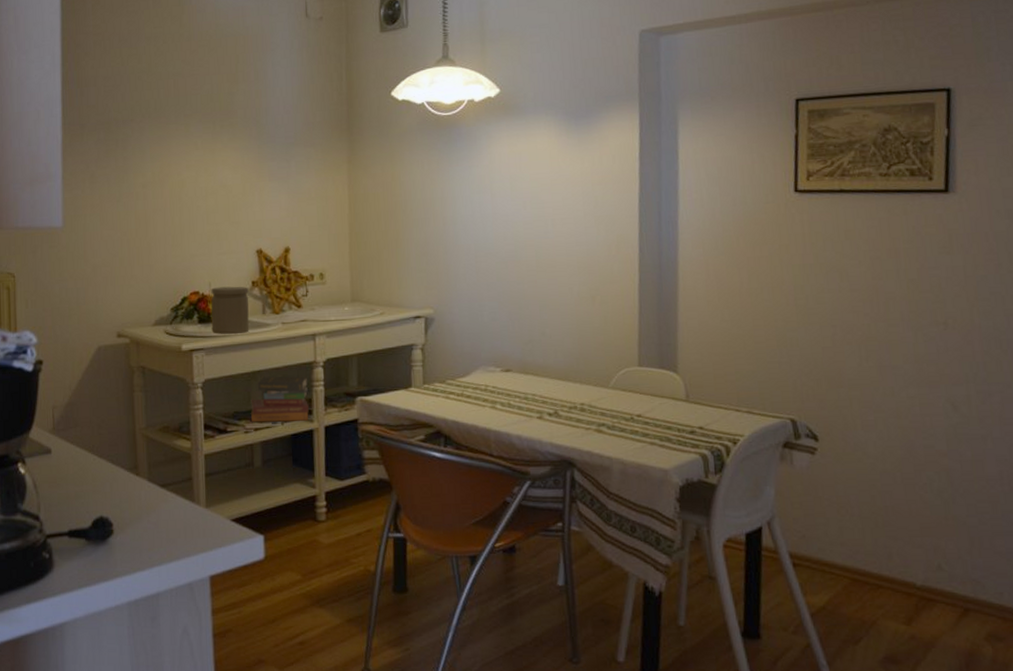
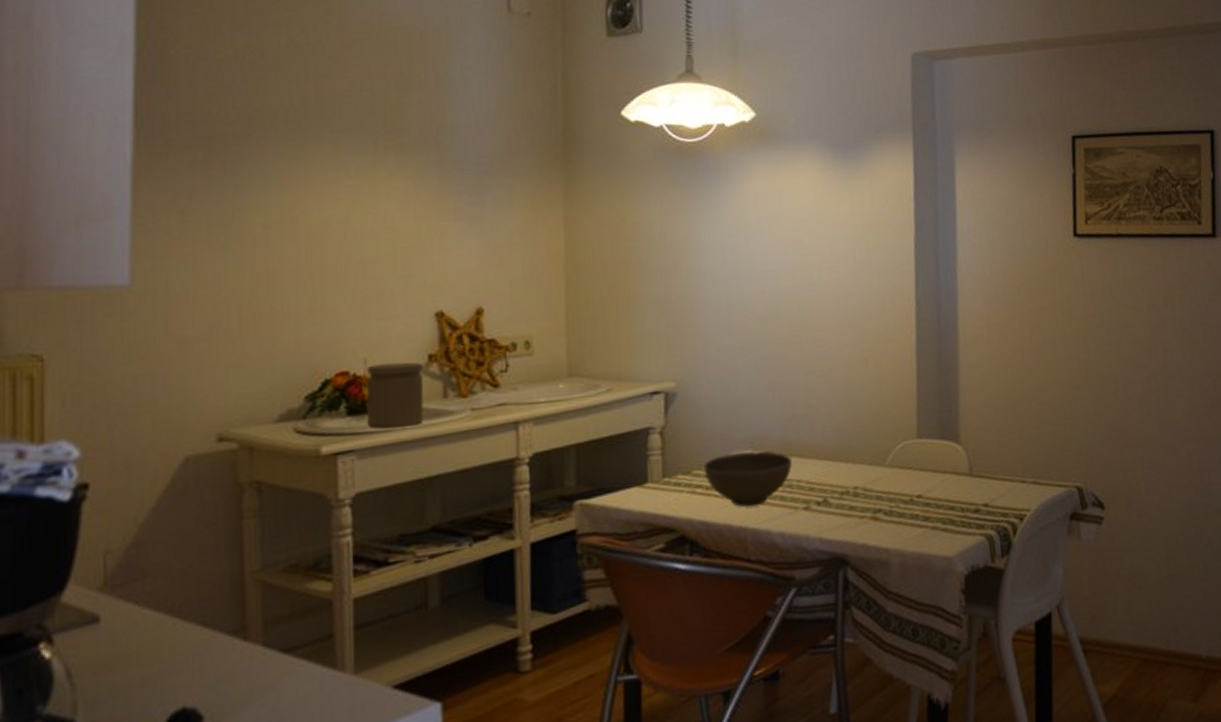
books: present [251,376,309,423] -> none [424,479,509,548]
bowl: none [455,368,528,412] -> present [703,451,792,507]

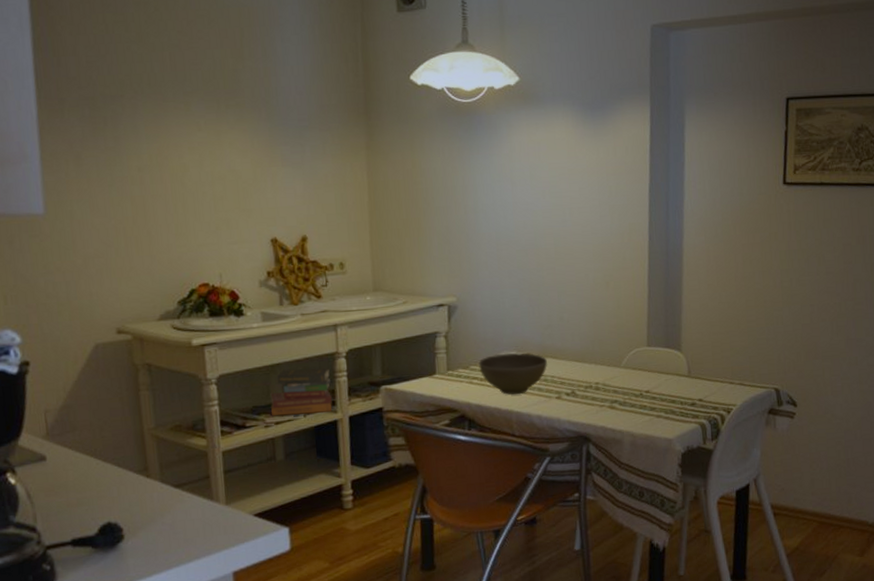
jar: present [367,362,424,430] -> none [222,277,266,328]
books: none [424,479,509,548] -> present [270,367,333,417]

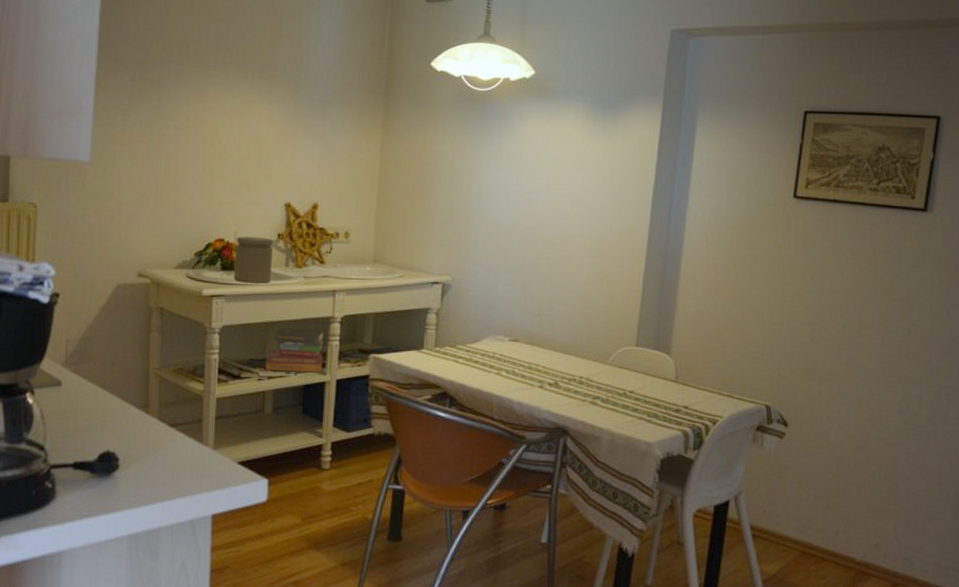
jar: none [222,277,266,328] -> present [233,236,274,285]
bowl: present [478,353,547,395] -> none [466,337,533,378]

